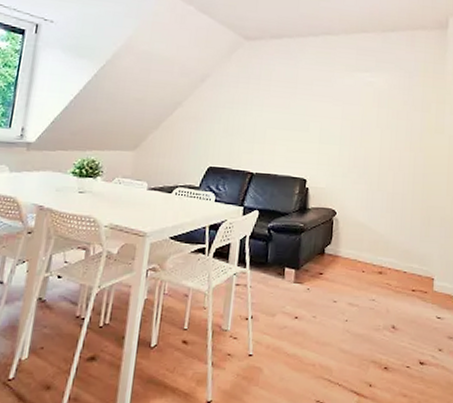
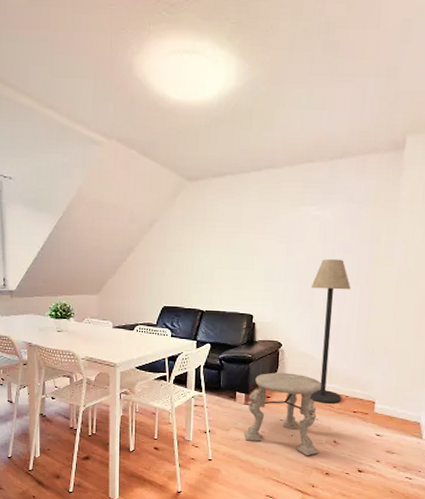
side table: none [293,244,379,347] -> present [244,372,323,456]
floor lamp: none [366,124,406,281] -> present [310,258,351,404]

